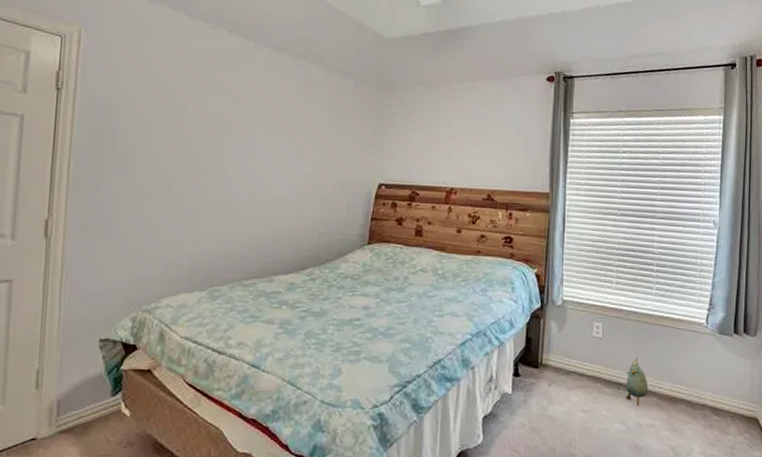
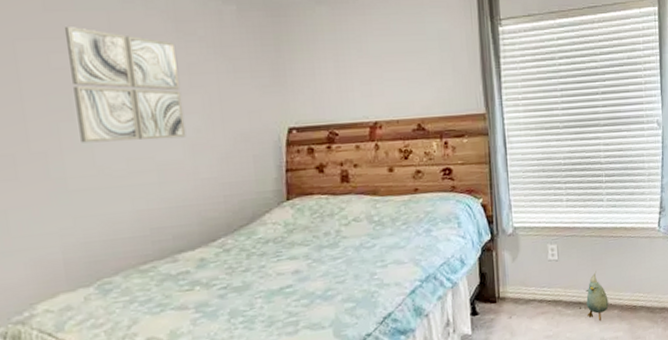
wall art: none [220,85,303,181] -> present [64,27,187,143]

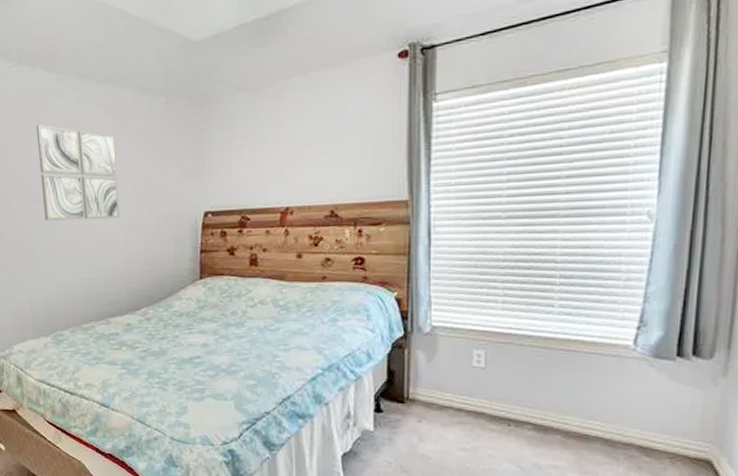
plush toy: present [586,271,609,321] -> none [517,387,549,444]

